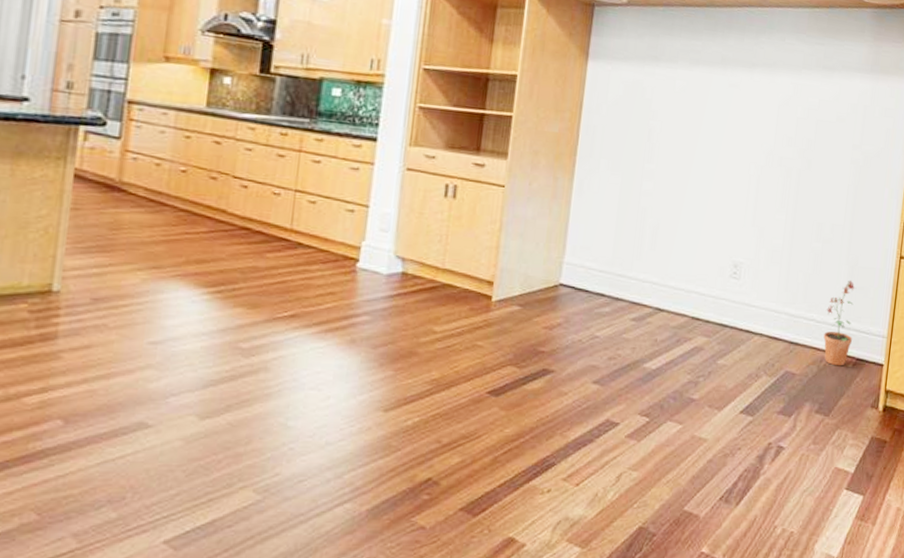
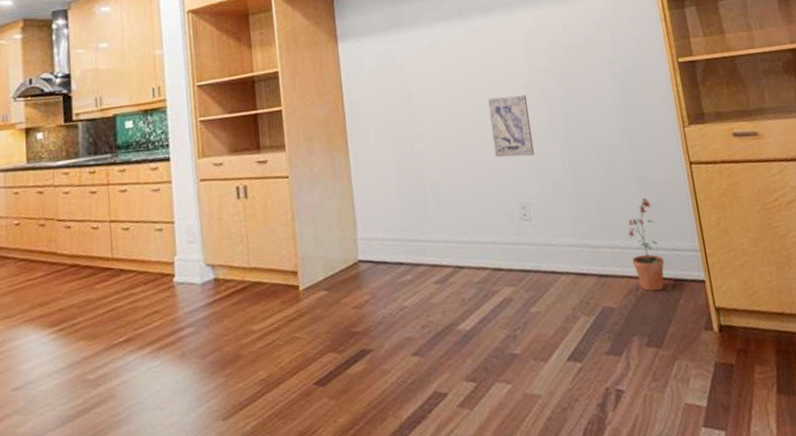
wall art: none [721,153,767,218] -> present [487,95,534,158]

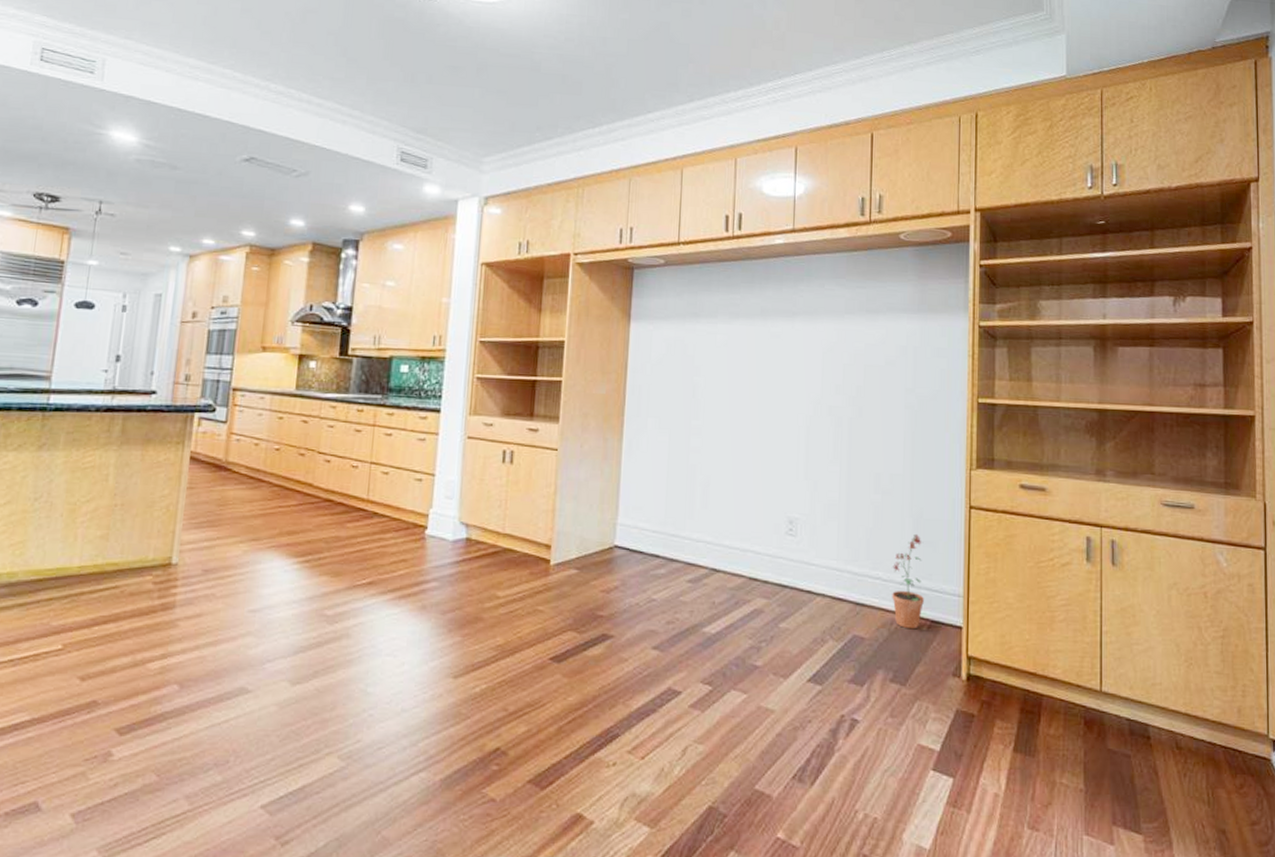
wall art: present [487,95,534,158] -> none [772,405,815,471]

